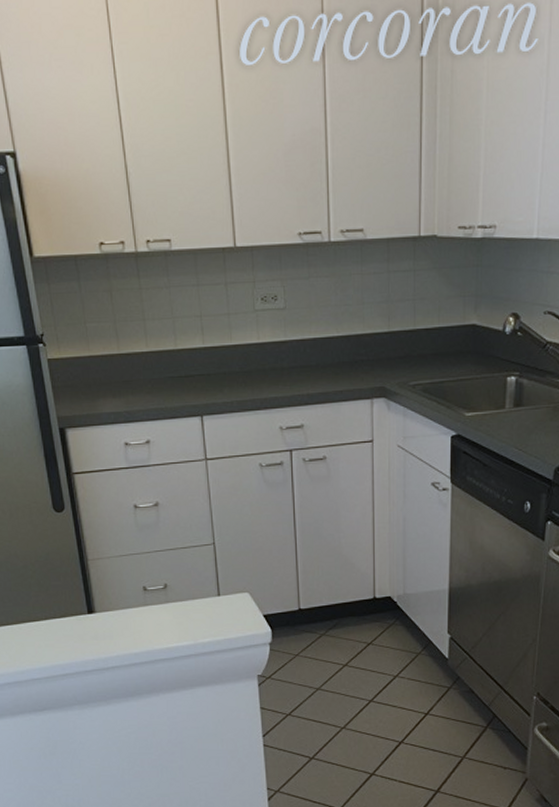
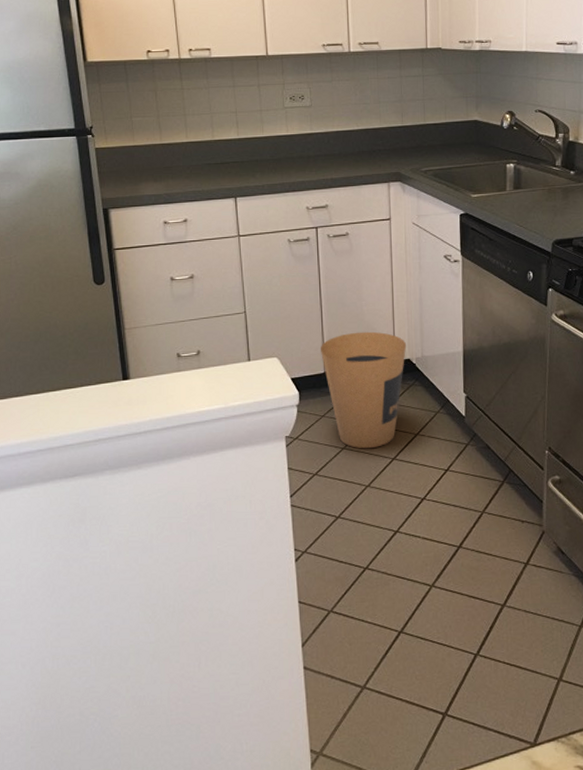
trash can: none [294,566,388,690] -> present [320,331,407,449]

